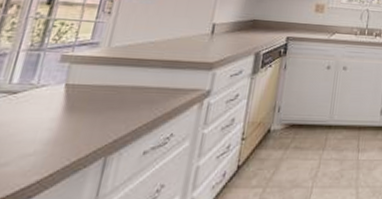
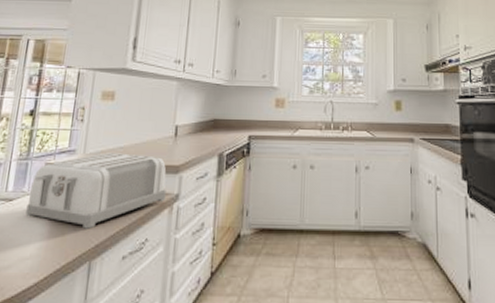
toaster: none [32,47,199,124] -> present [25,153,167,229]

